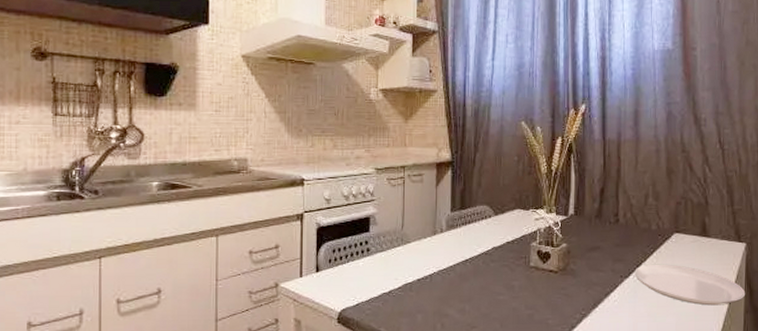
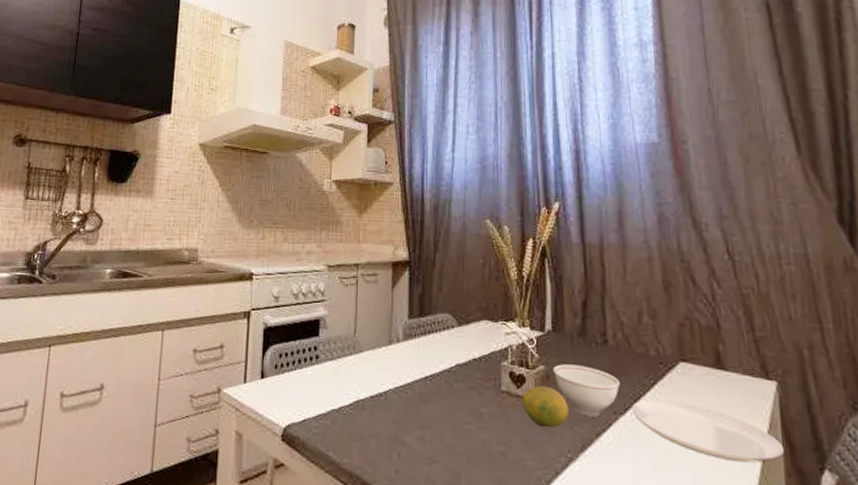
fruit: none [547,260,584,293] -> present [522,385,569,429]
bowl: none [574,241,626,282] -> present [553,364,620,418]

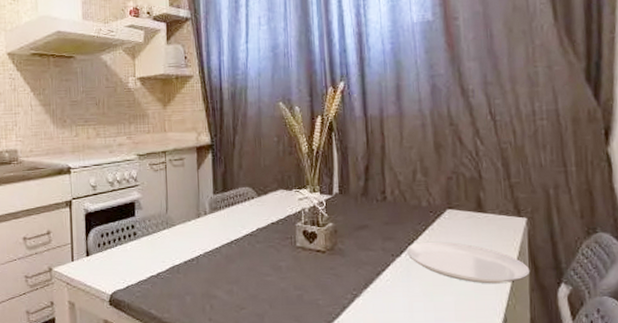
fruit: present [522,385,569,429] -> none [314,239,354,273]
bowl: present [553,364,620,418] -> none [340,220,397,261]

